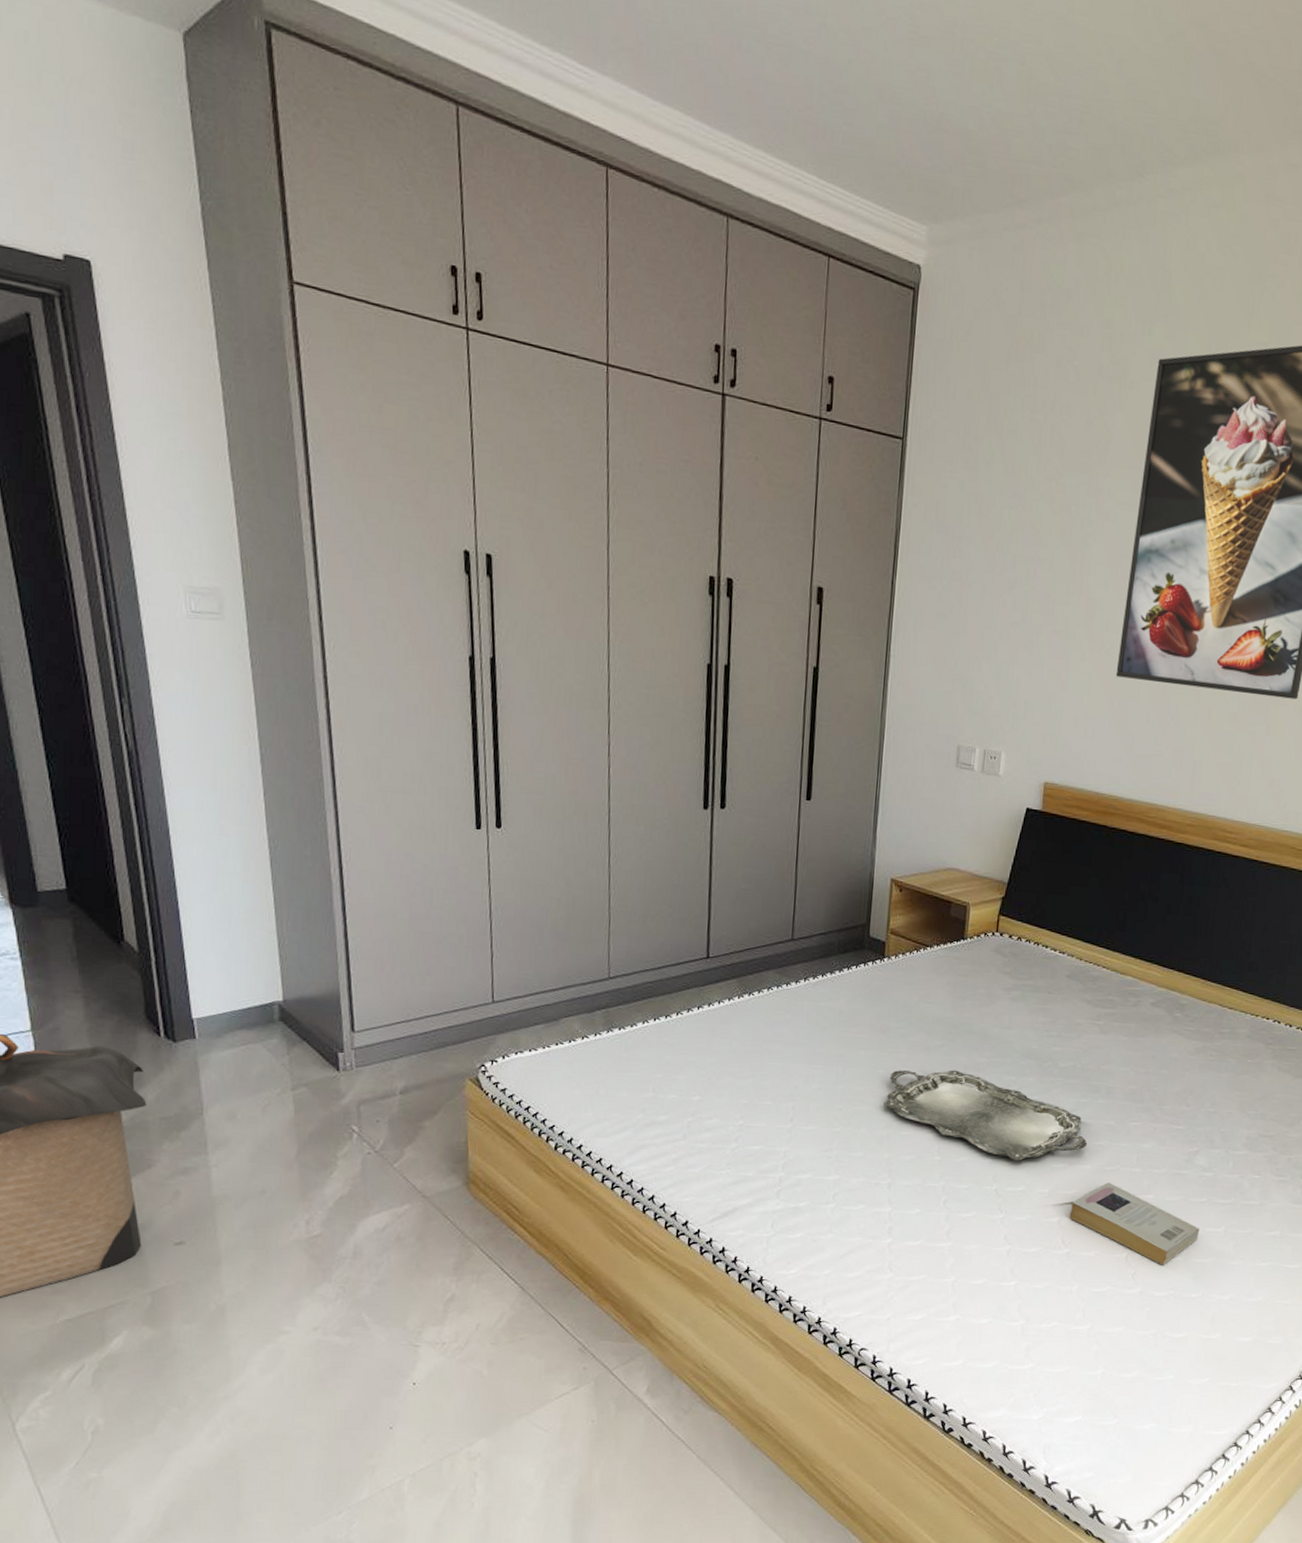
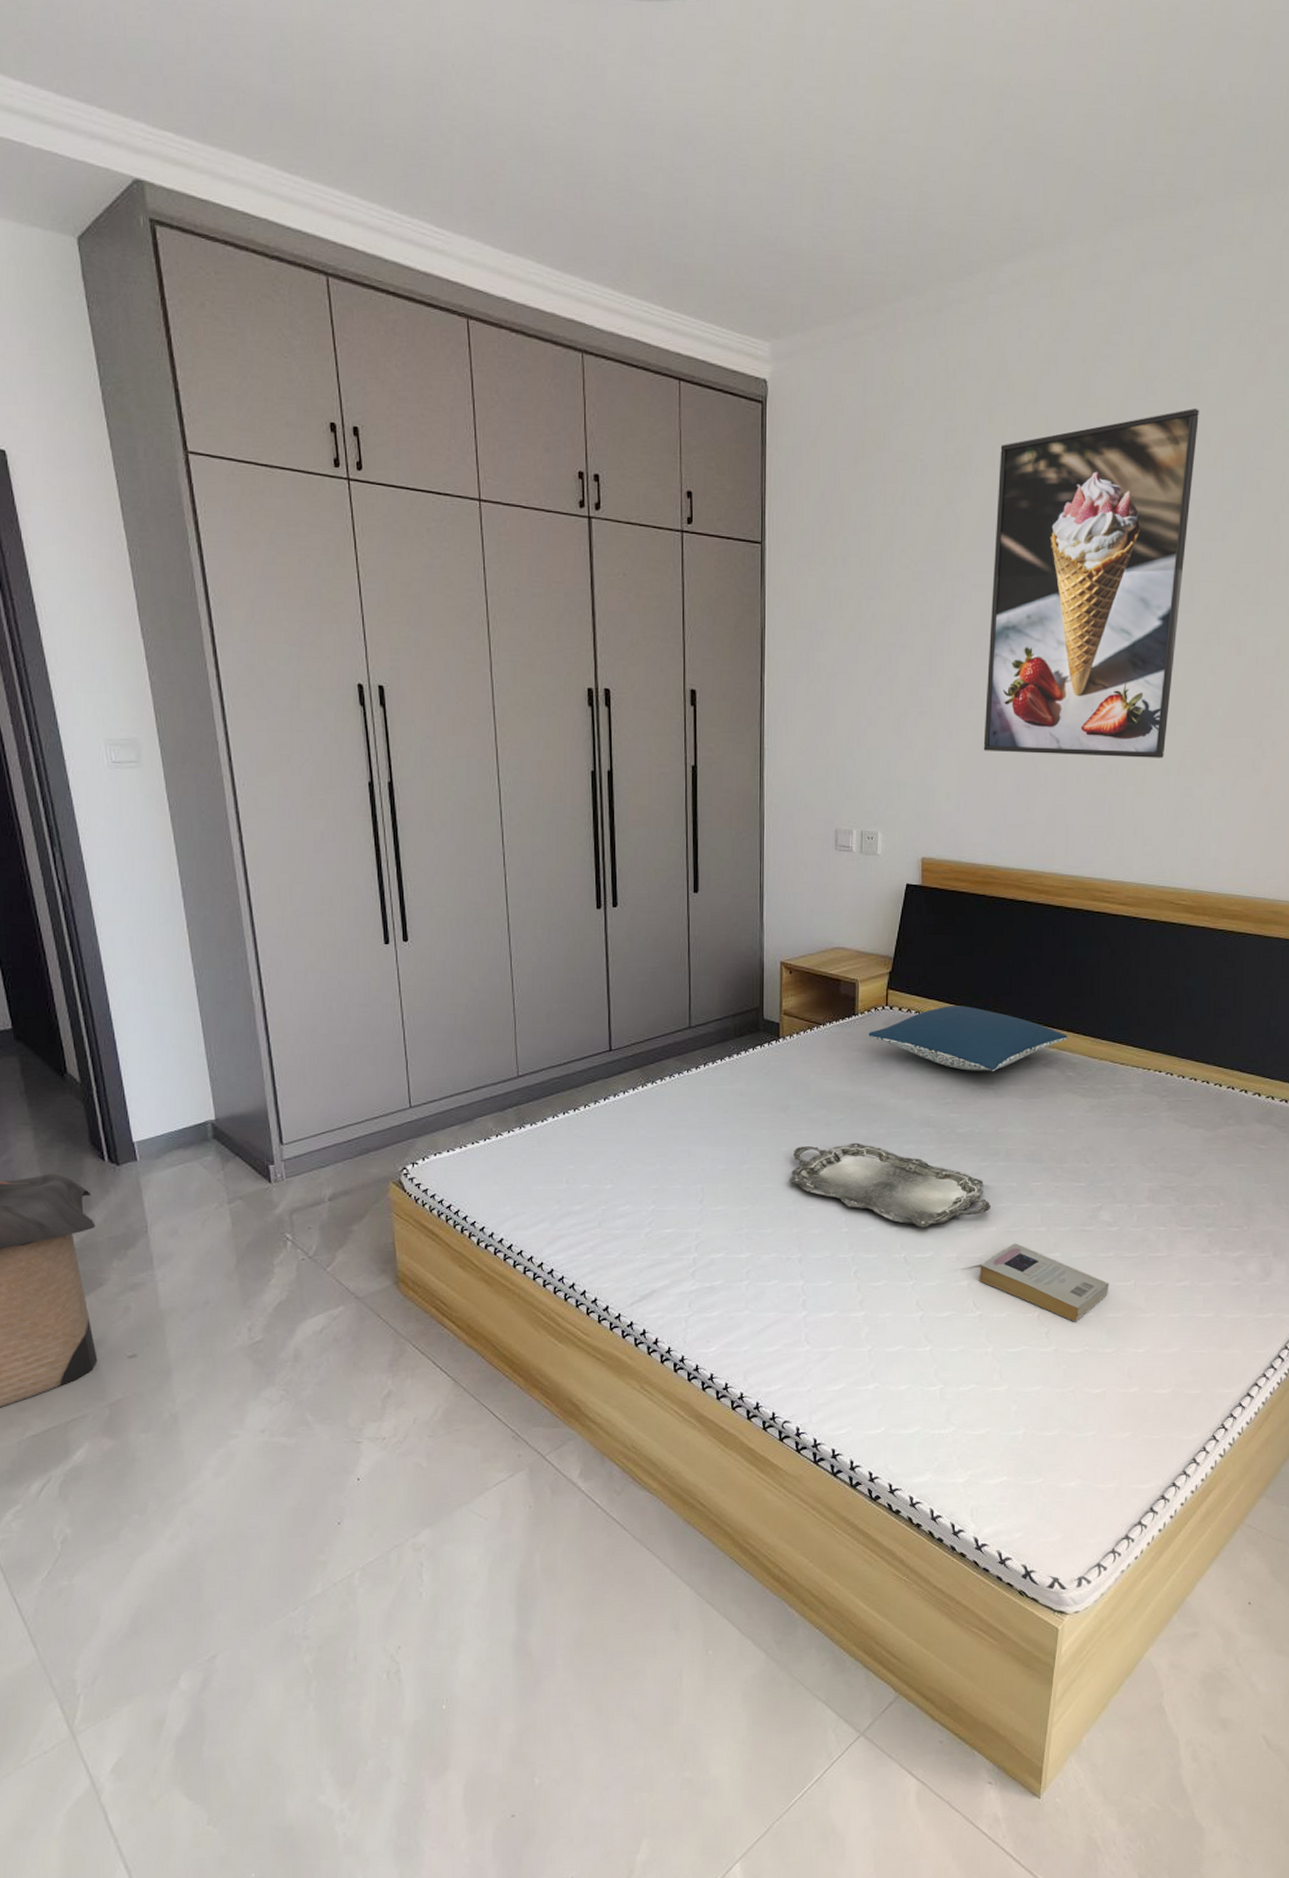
pillow: none [976,936,1179,1007] -> present [868,1006,1069,1071]

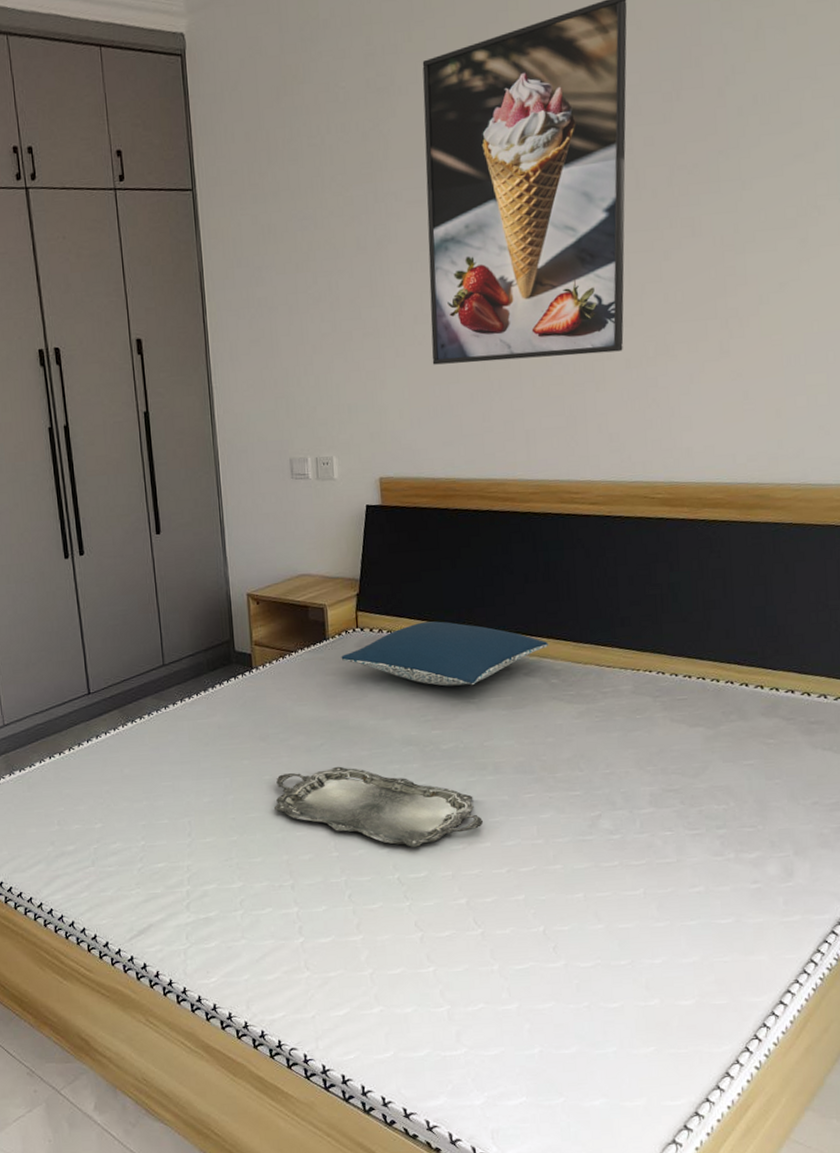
book: present [979,1243,1109,1322] -> none [477,857,617,935]

